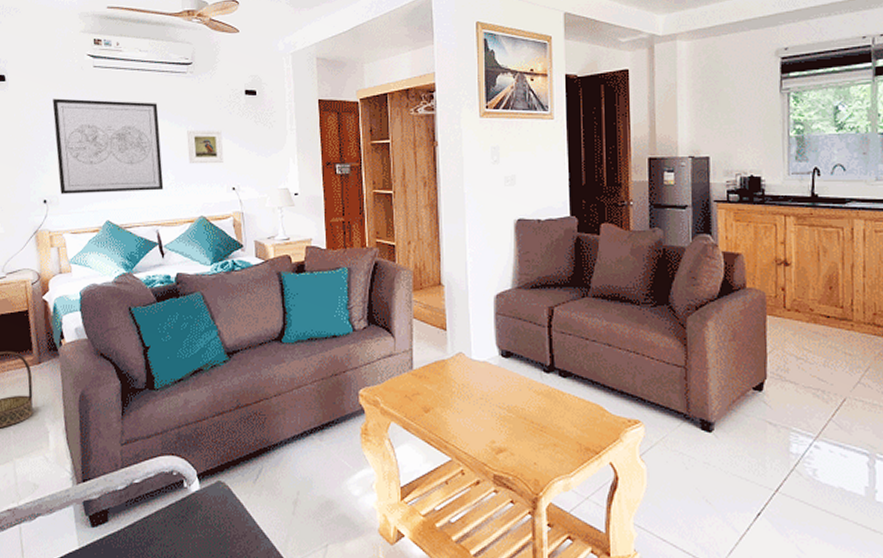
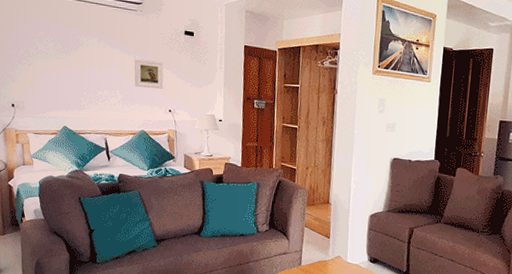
wall art: present [52,98,164,194] -> none [22,20,113,106]

